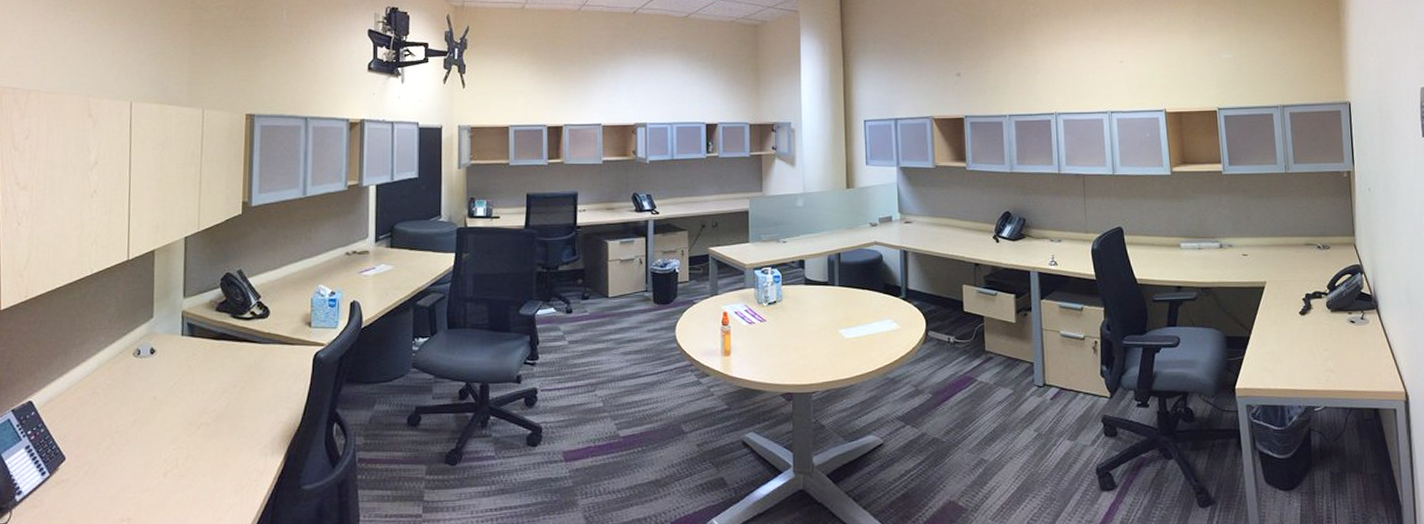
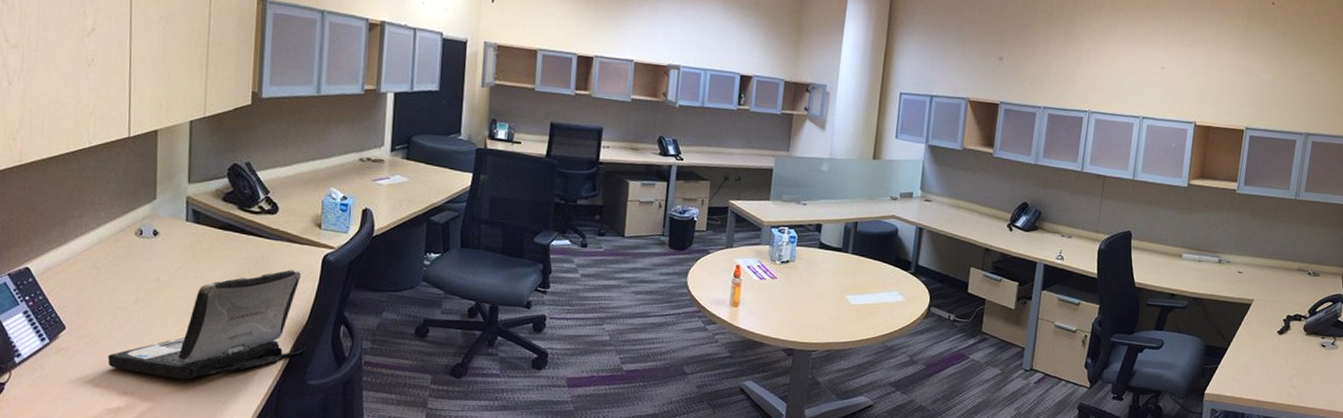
laptop: none [105,372,301,500] -> present [107,270,307,380]

